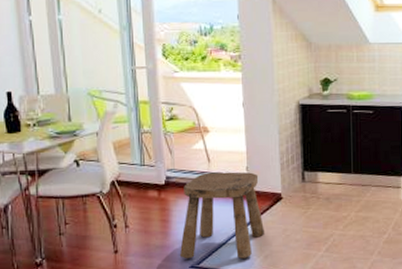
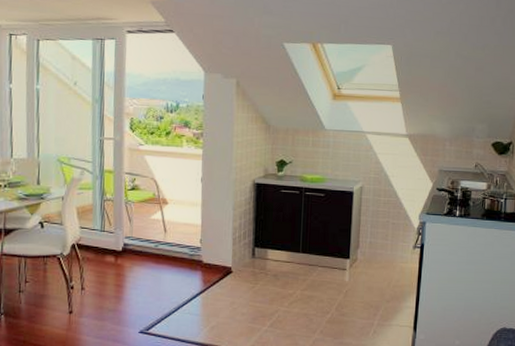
stool: present [179,172,265,259] -> none [130,242,214,328]

